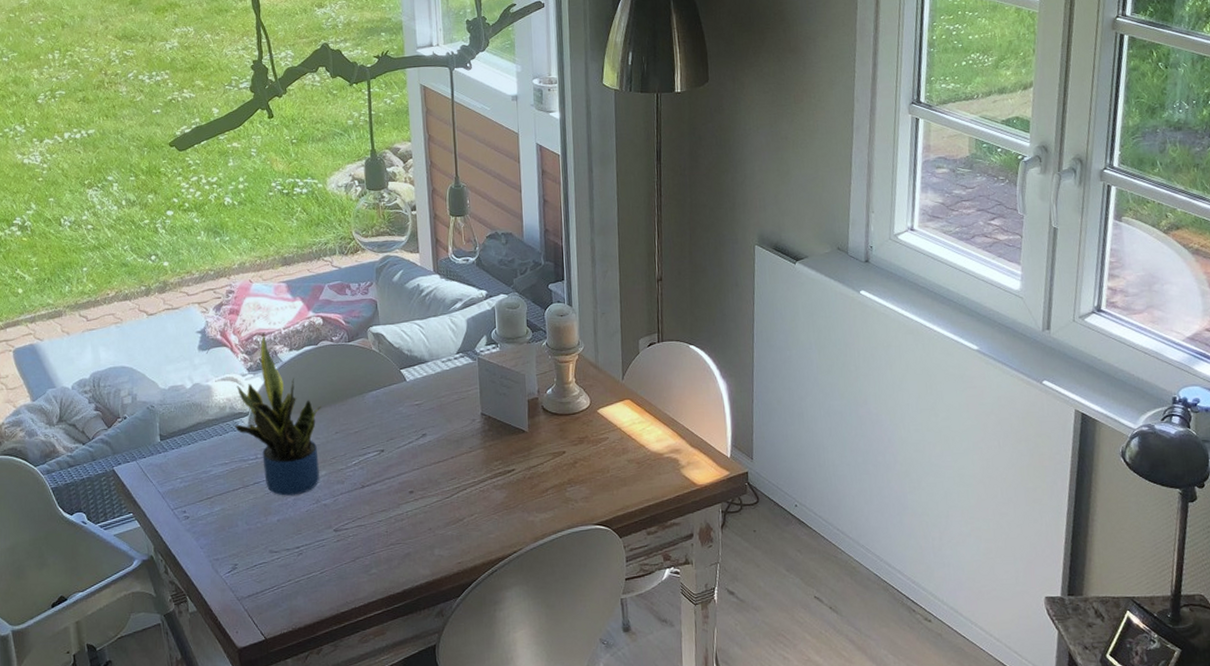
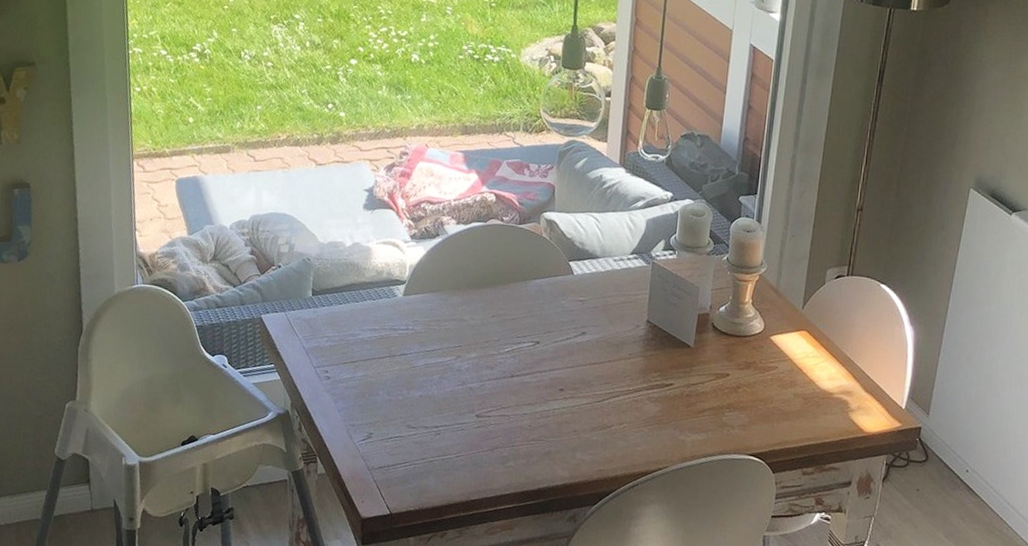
potted plant: present [234,332,321,496] -> none [389,200,481,374]

